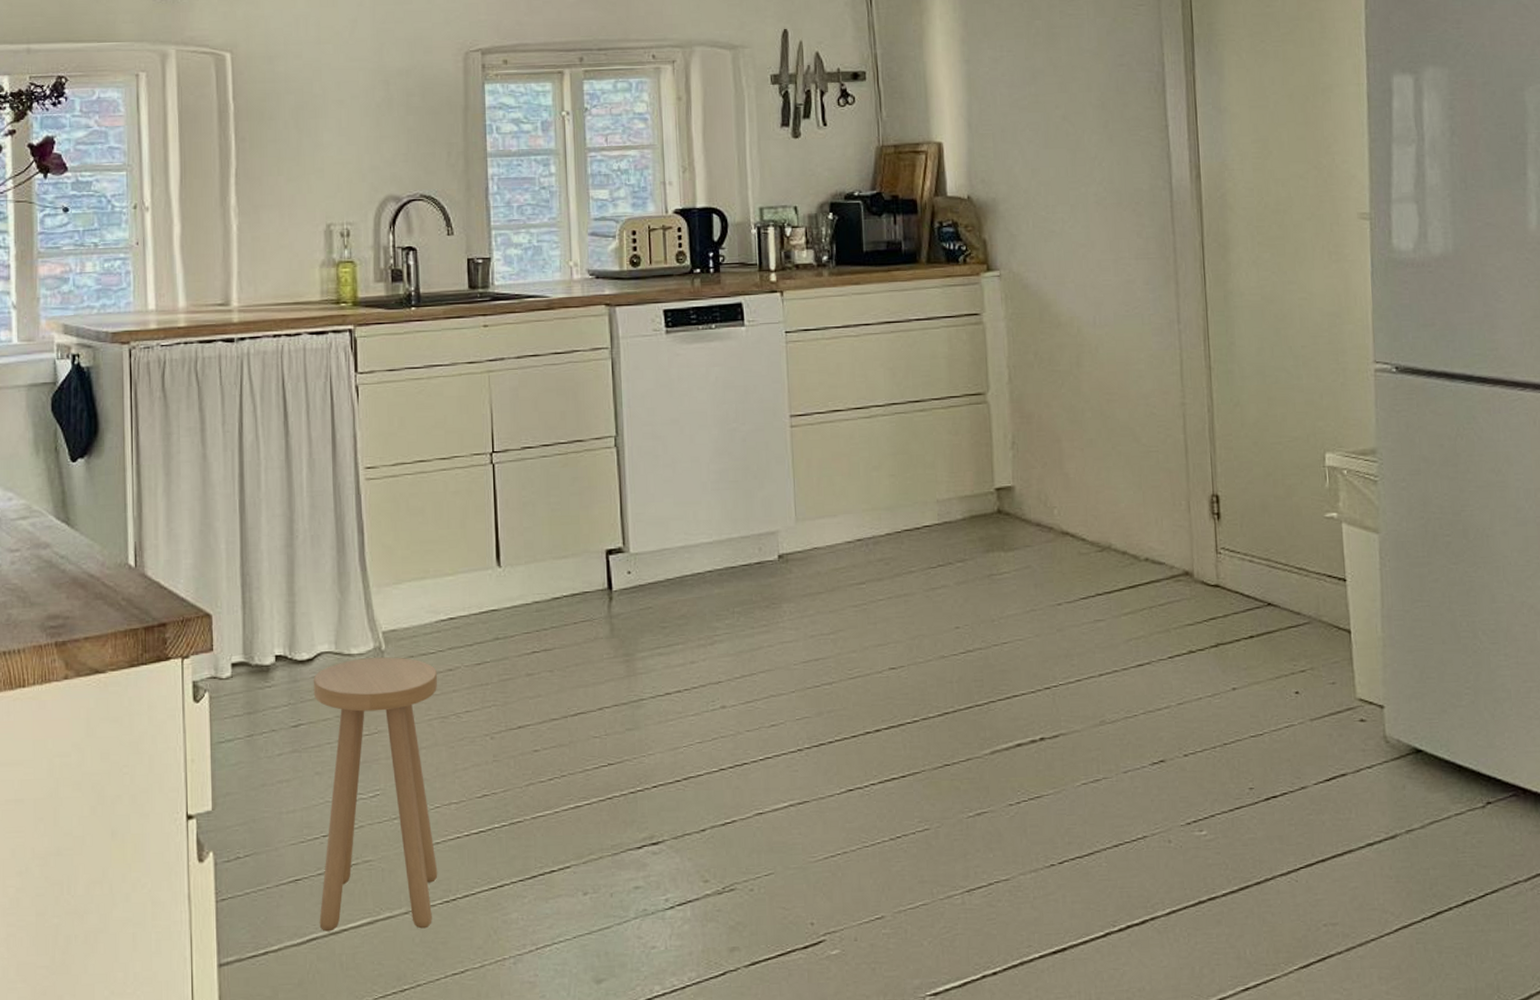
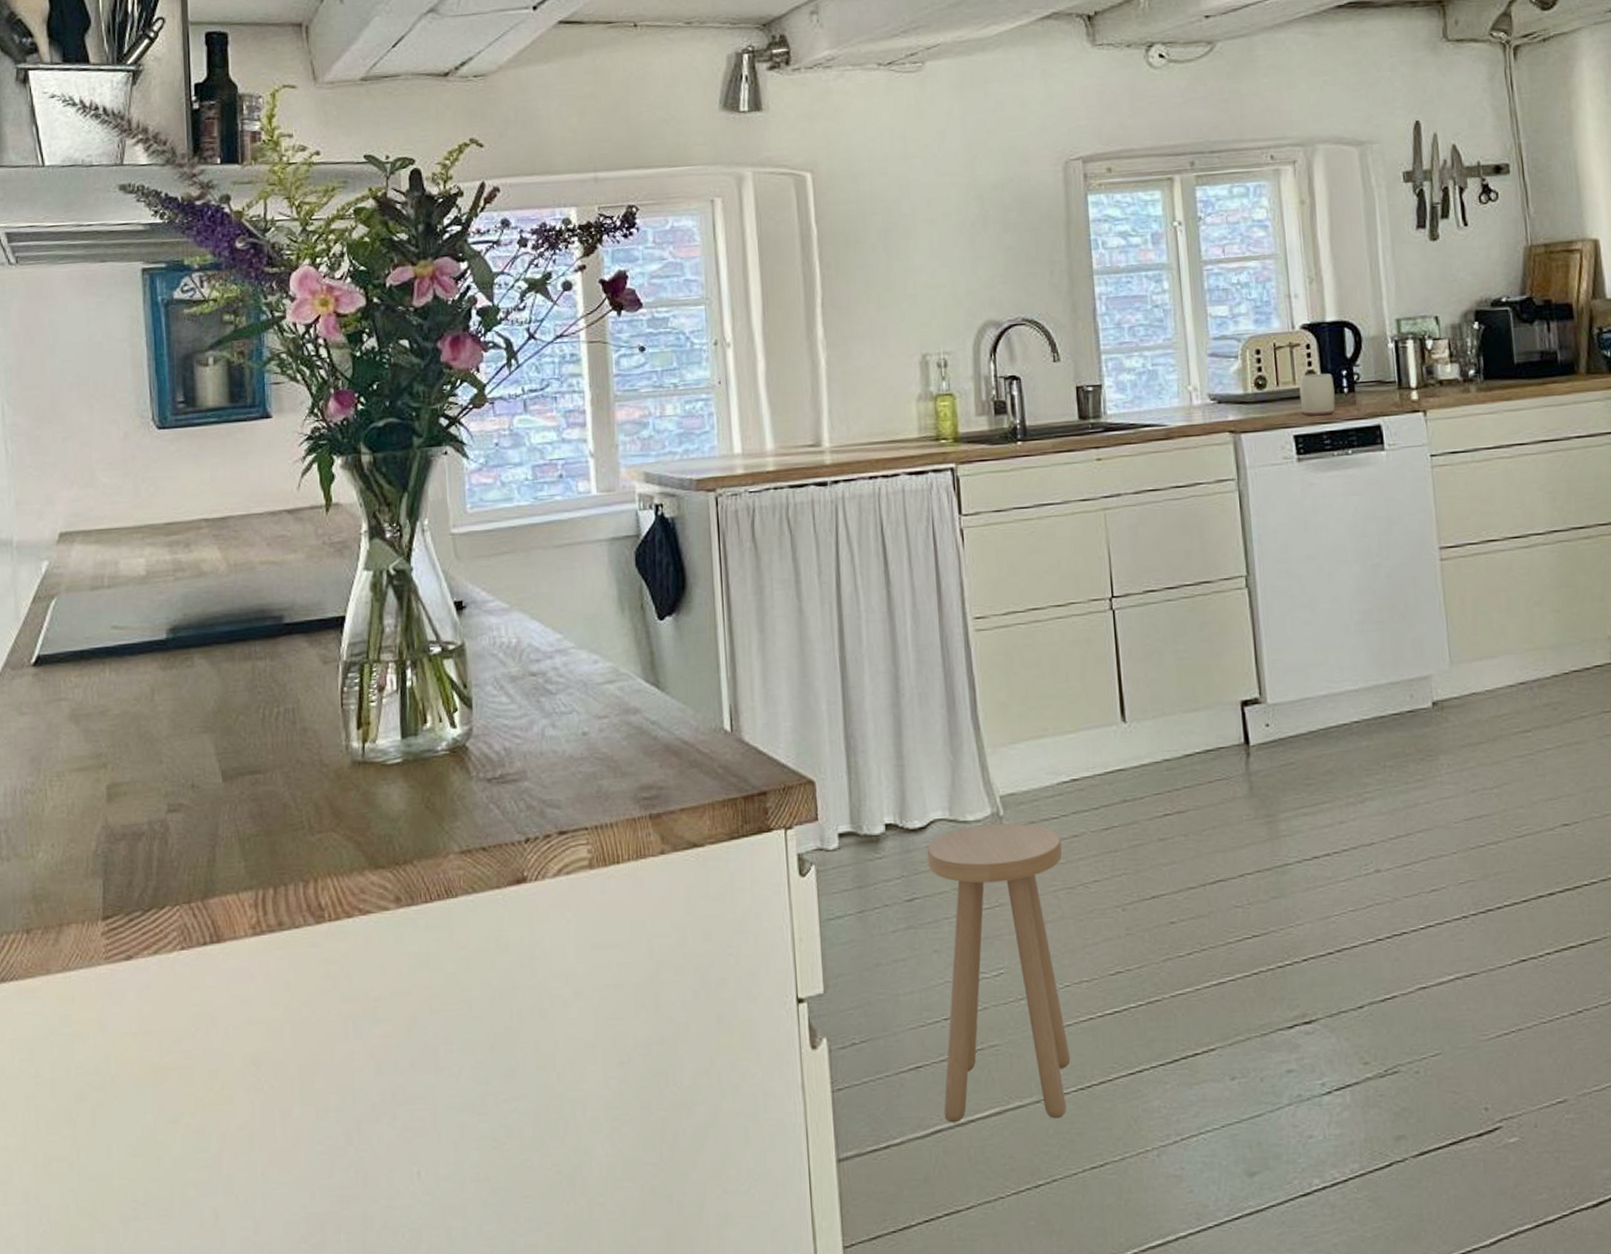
mug: none [670,254,702,293] -> present [1299,373,1336,416]

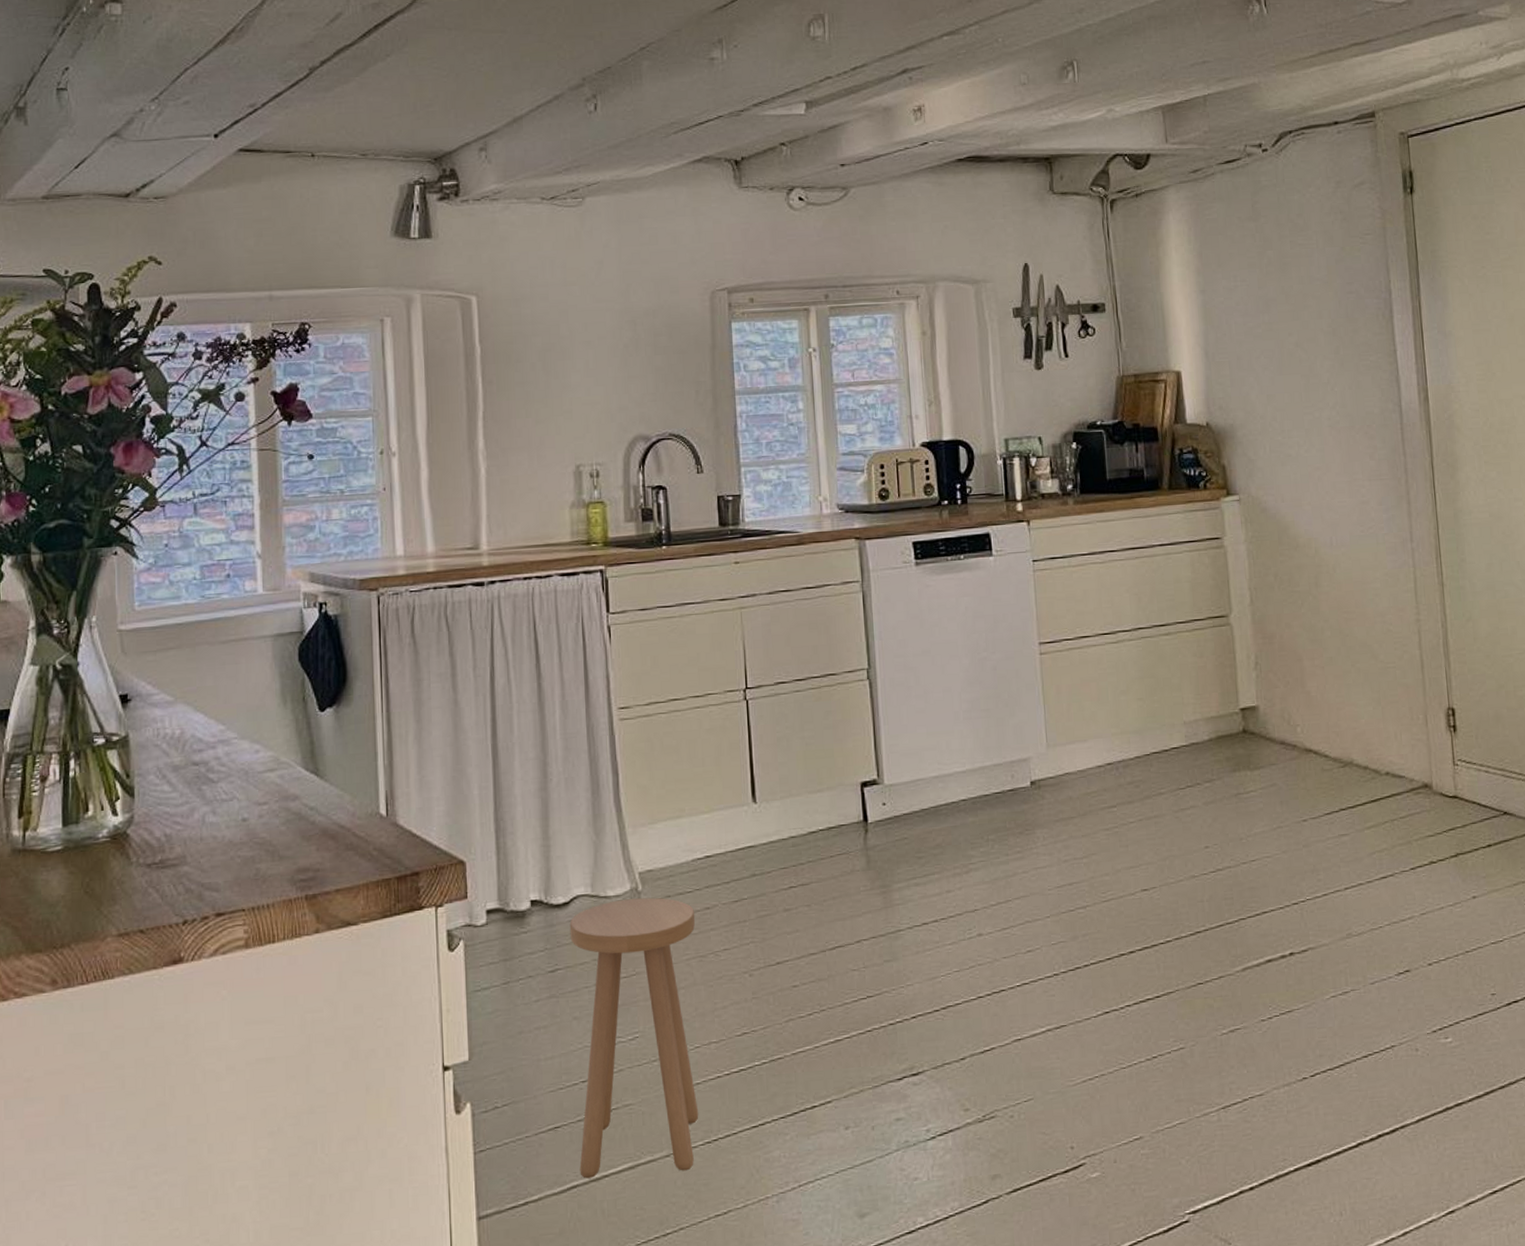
mug: present [1299,373,1336,416] -> none [918,486,950,525]

